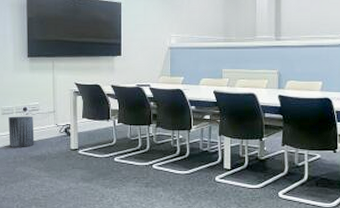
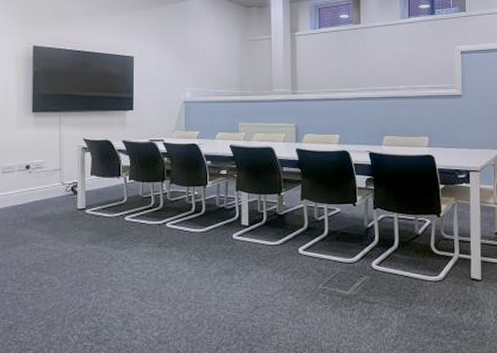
trash can: present [8,116,35,147] -> none [9,174,38,208]

